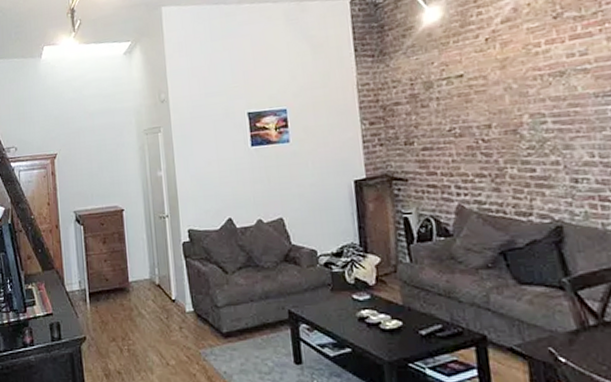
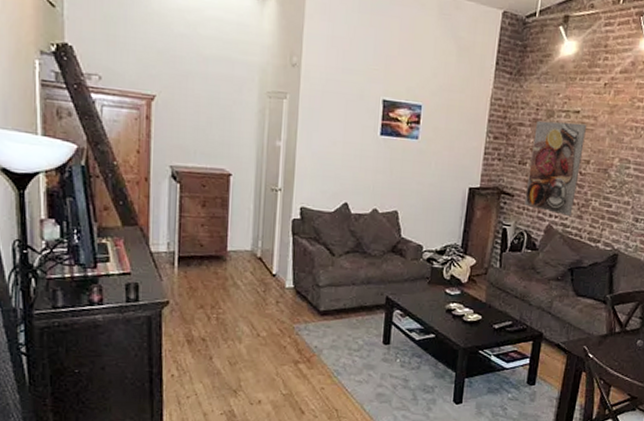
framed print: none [414,86,486,192] -> present [524,120,586,216]

